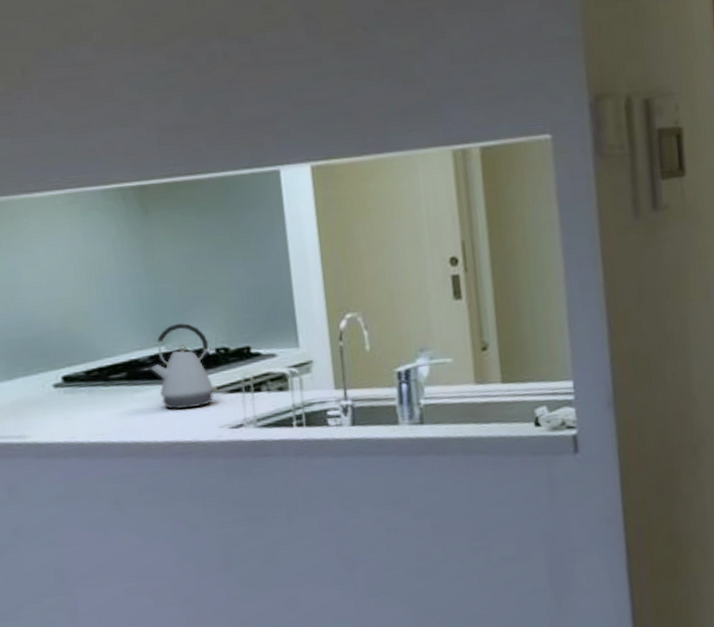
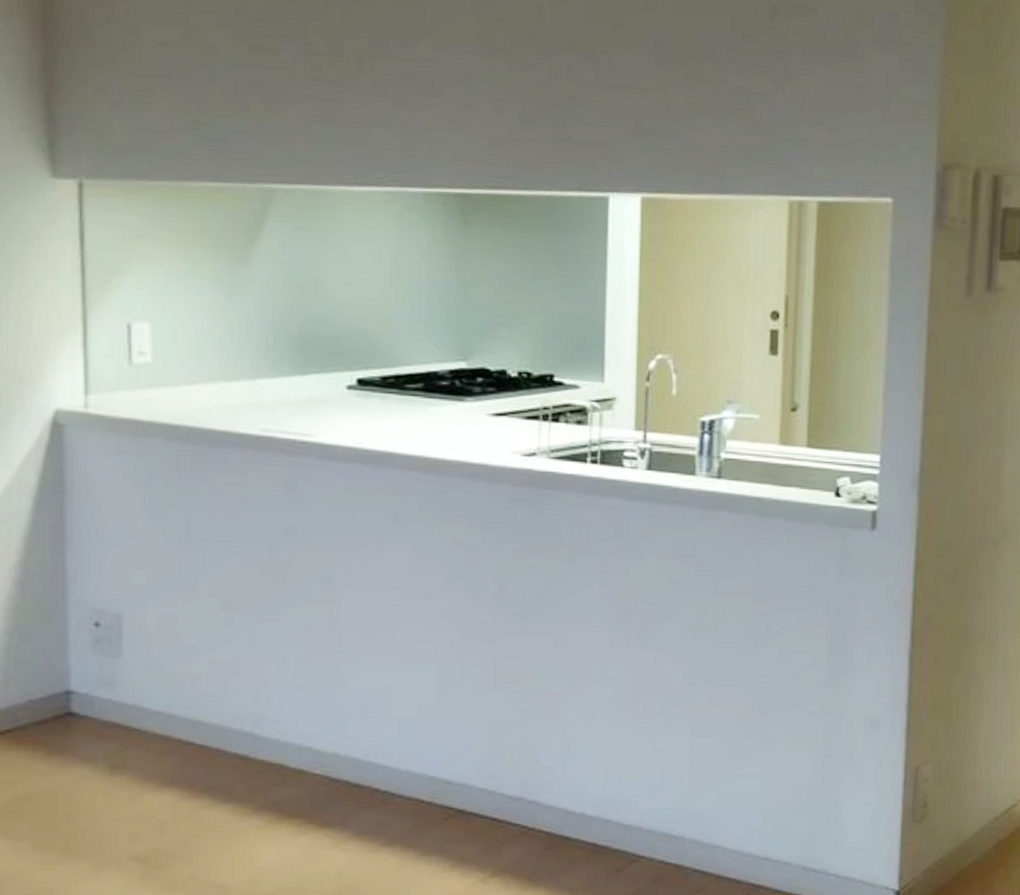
kettle: present [150,322,217,410] -> none [448,340,514,430]

